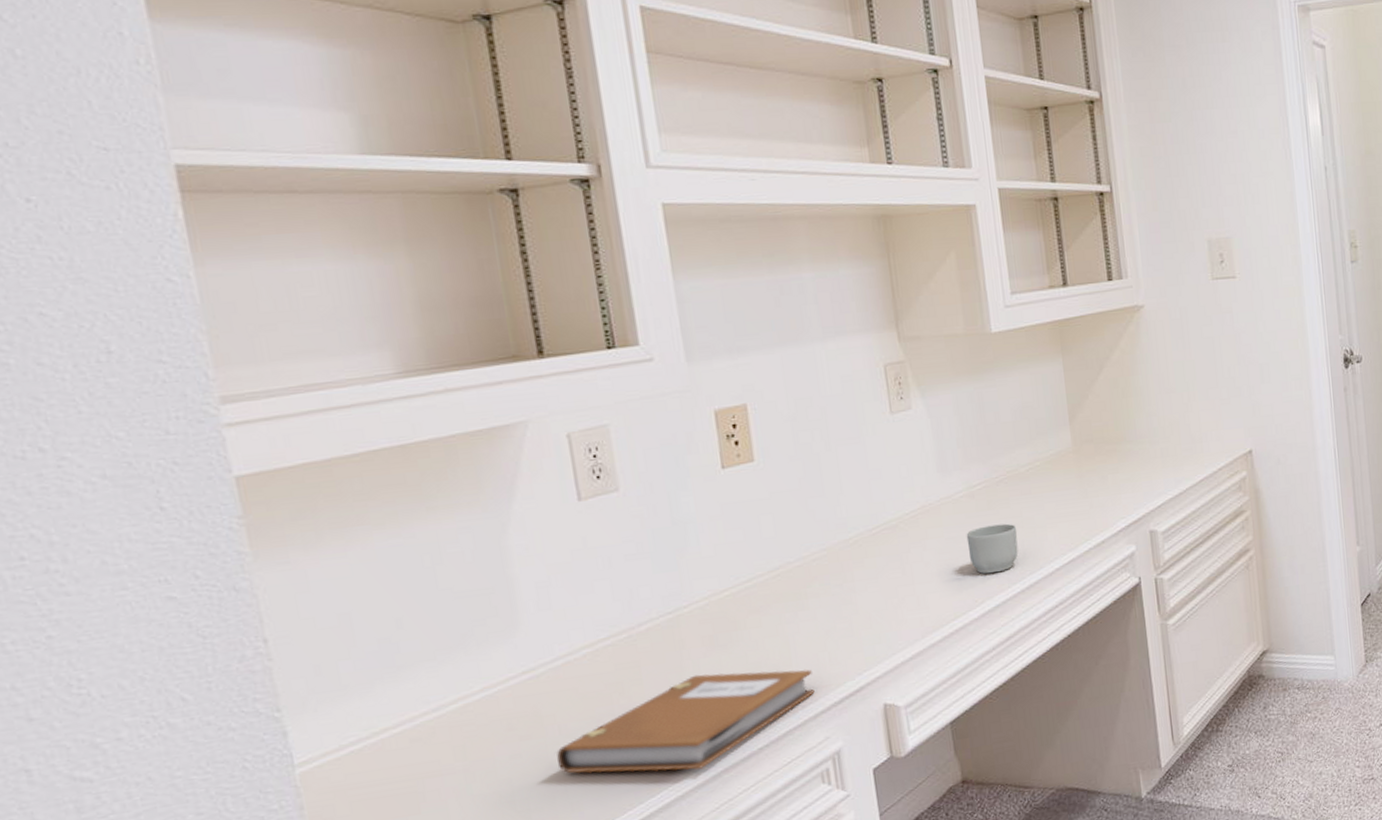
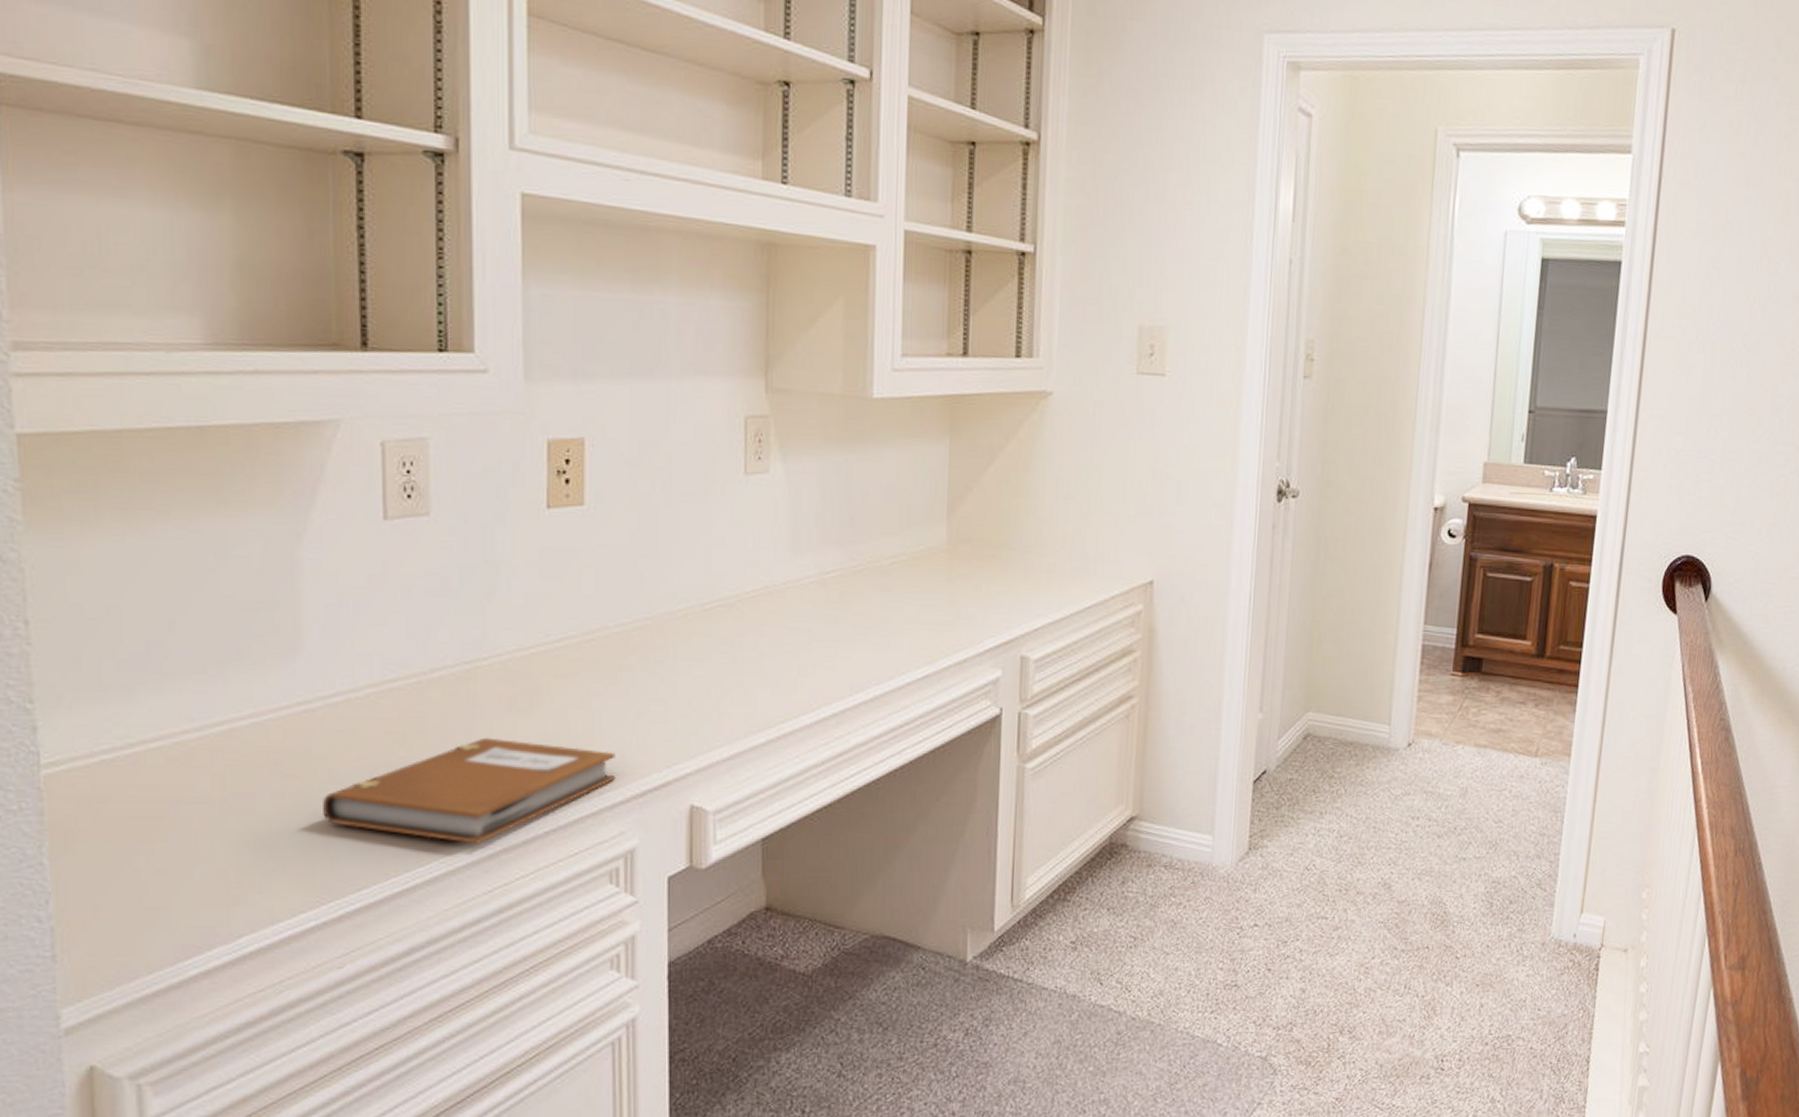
mug: present [966,523,1019,574] -> none [810,620,869,677]

